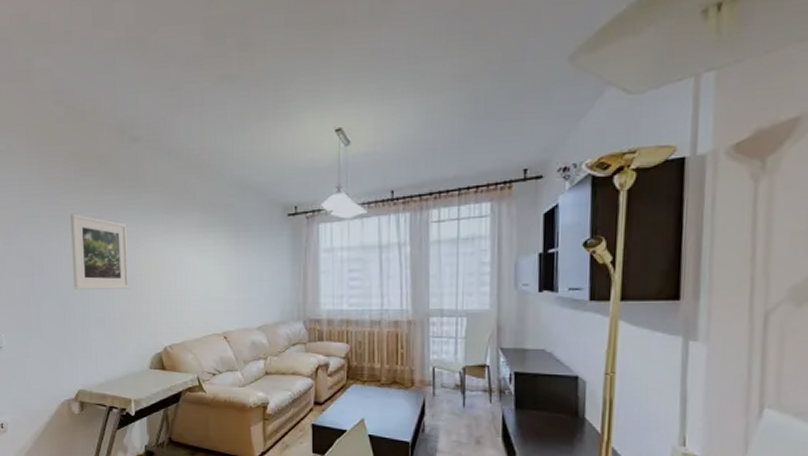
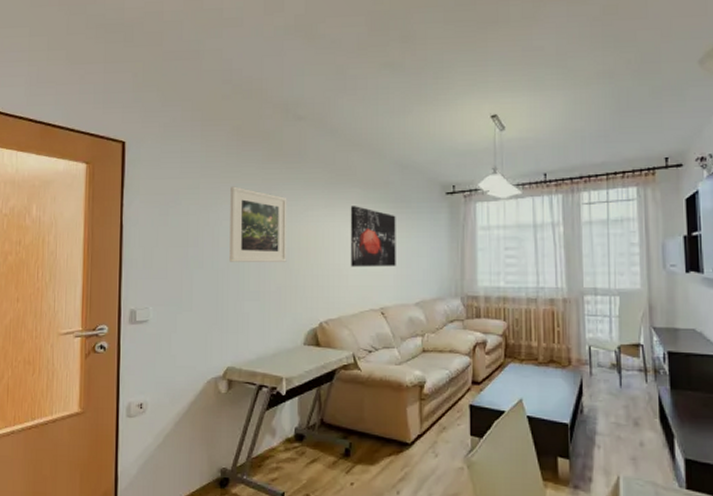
wall art: none [190,230,238,293] -> present [350,206,396,267]

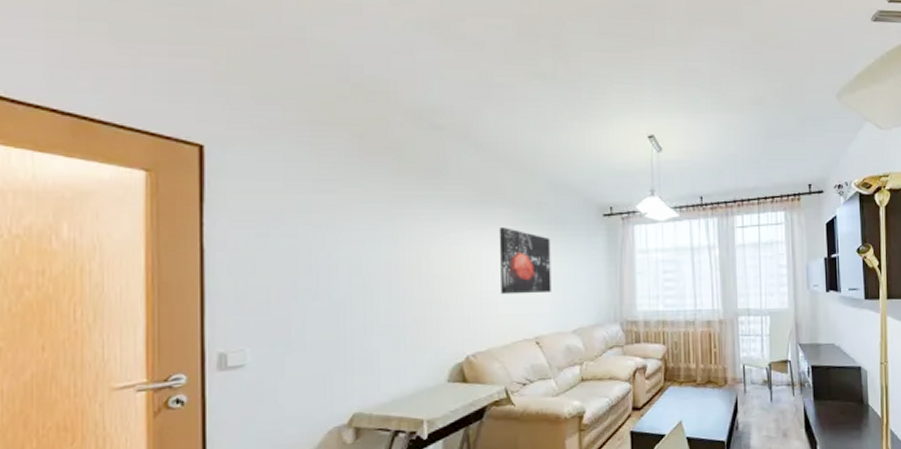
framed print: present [229,186,287,262] -> none [352,203,425,292]

